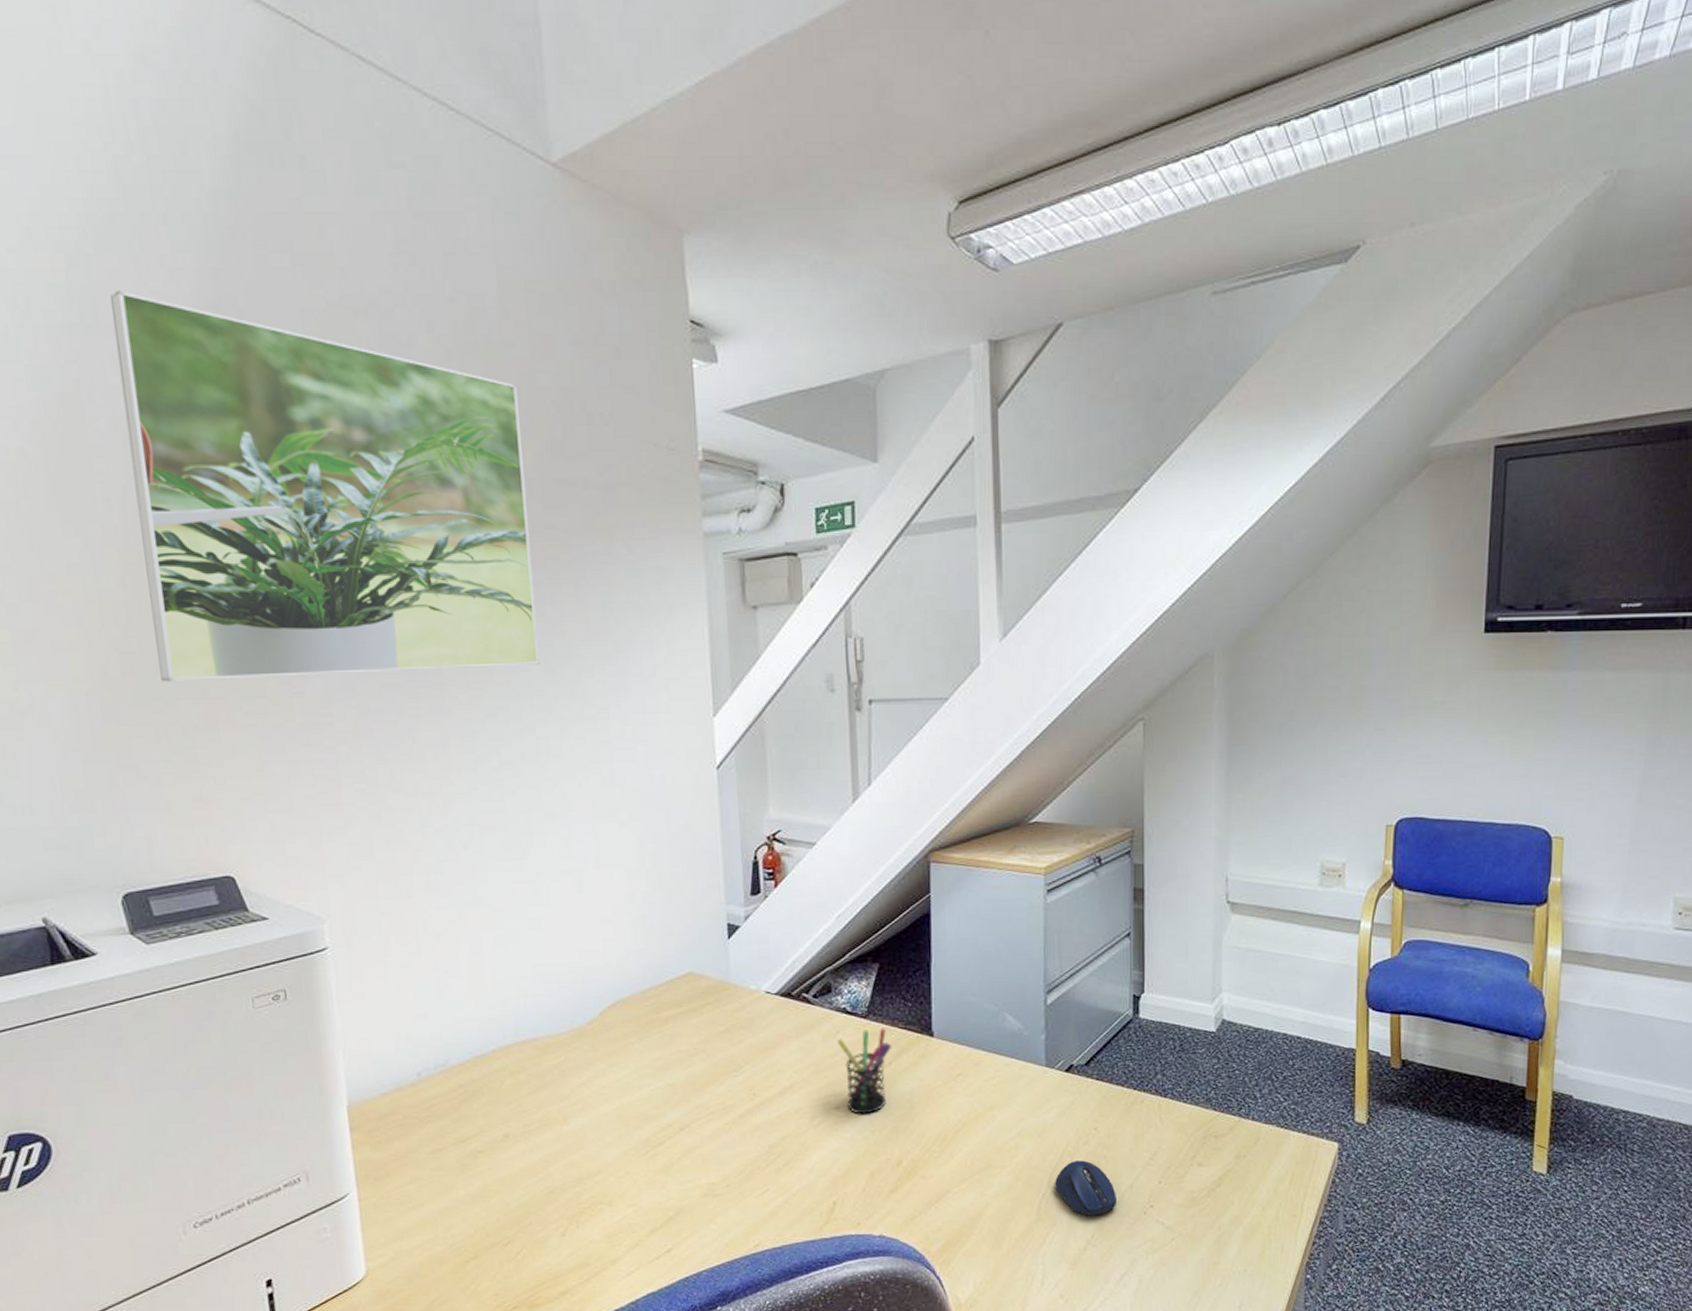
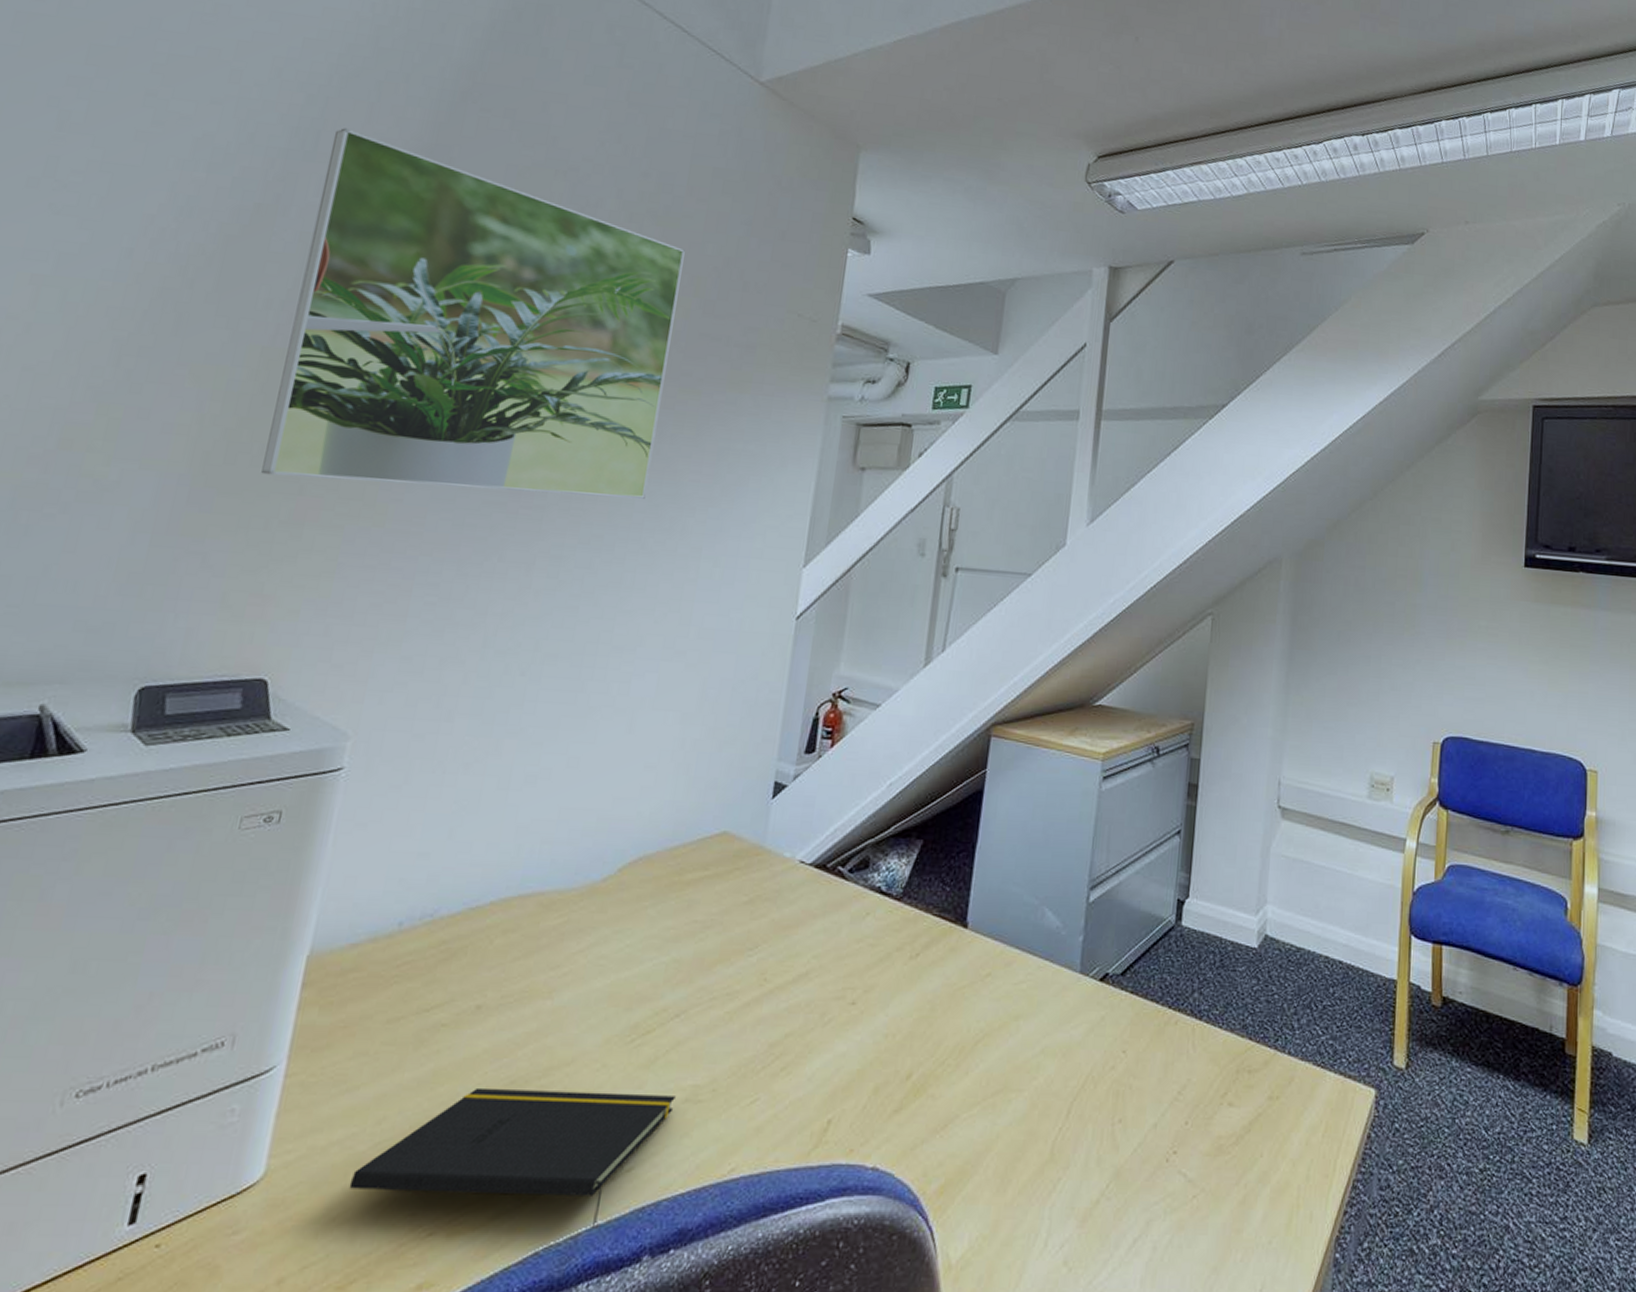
notepad: none [437,1192,696,1295] -> present [348,1087,676,1228]
pen holder: present [837,1028,892,1114] -> none [863,913,923,1014]
computer mouse: present [1055,1160,1116,1216] -> none [1073,1089,1139,1160]

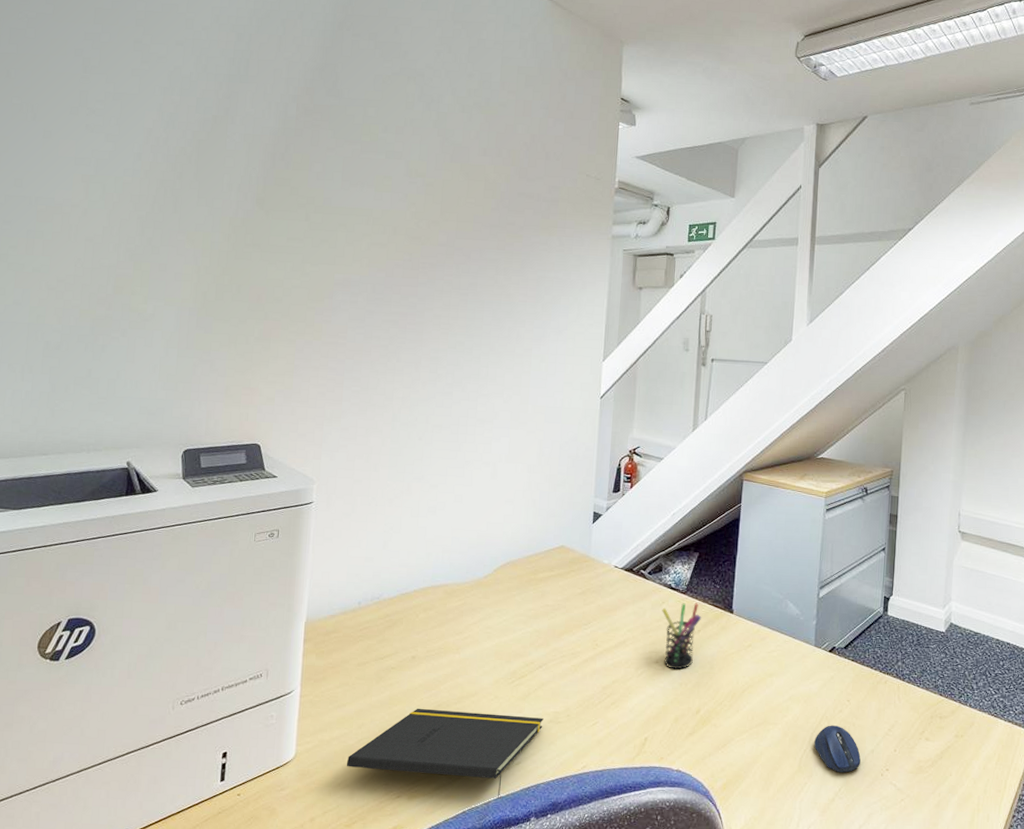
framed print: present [261,128,685,499] -> none [240,56,503,316]
pen holder: none [863,913,923,1014] -> present [662,603,702,670]
computer mouse: none [1073,1089,1139,1160] -> present [814,725,861,773]

